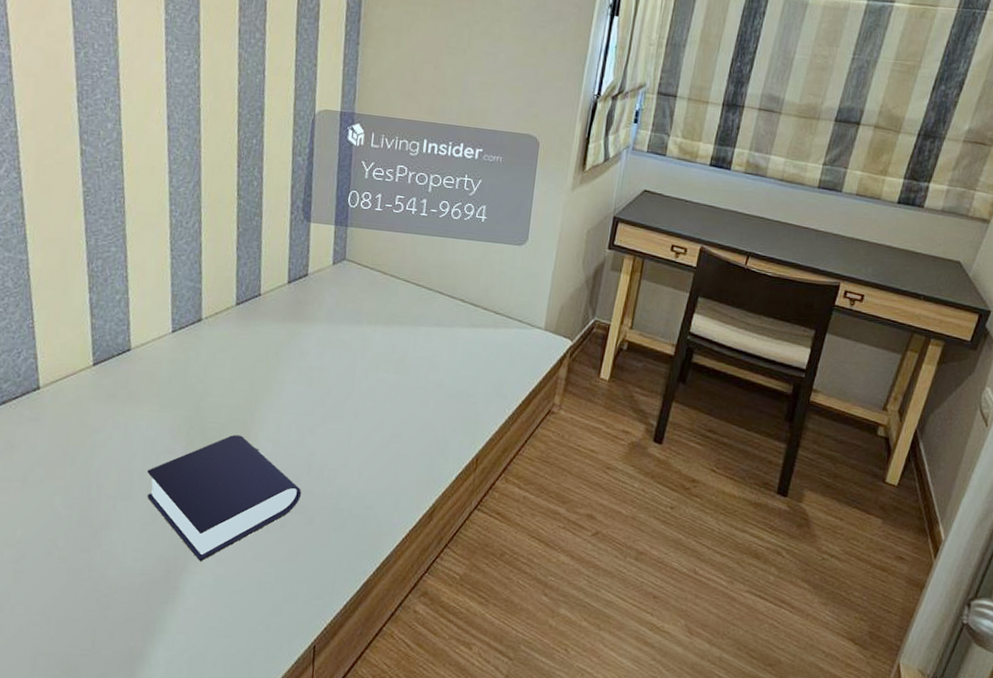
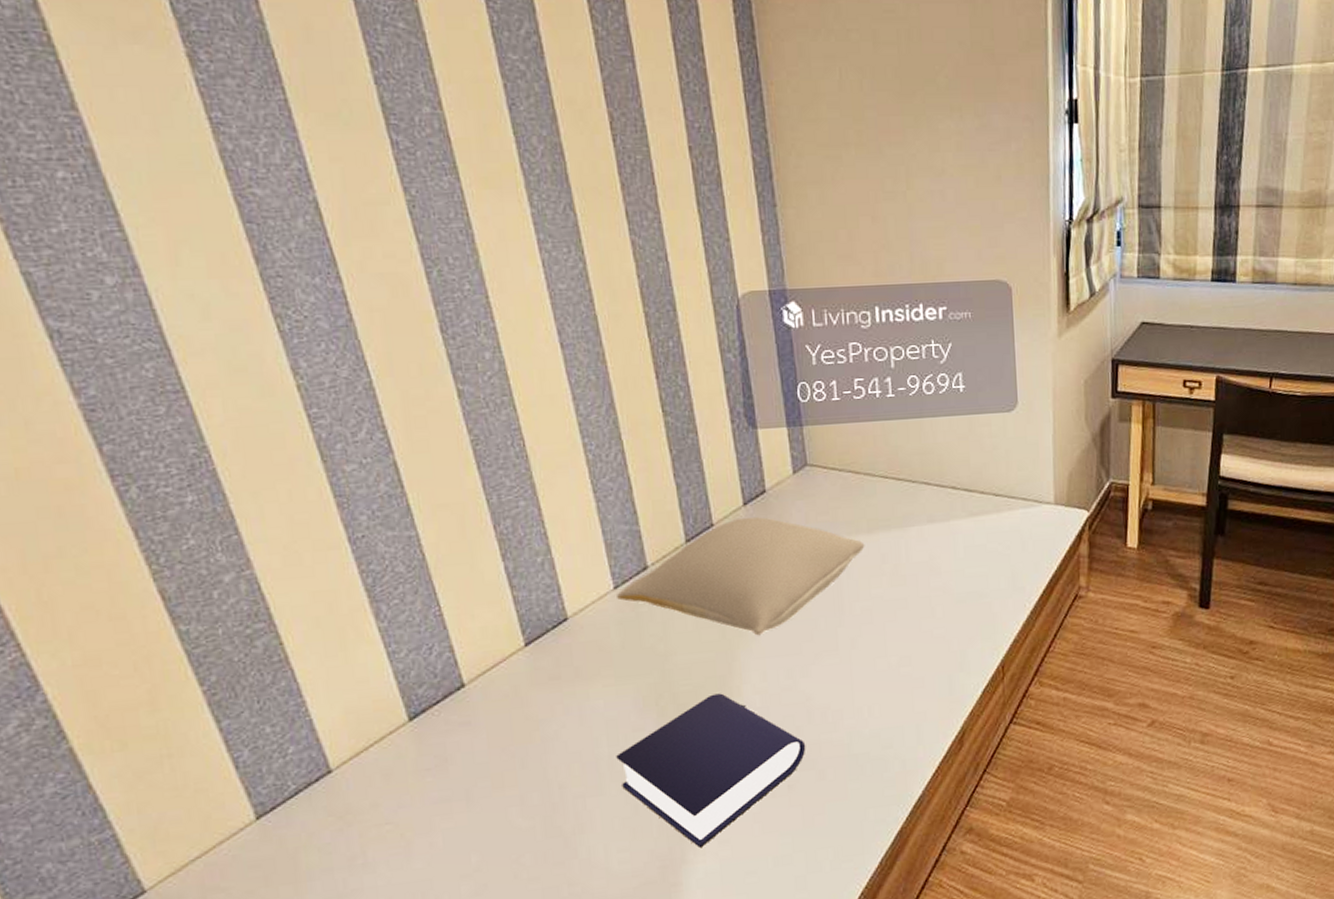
pillow: none [173,293,381,394] -> present [617,517,865,636]

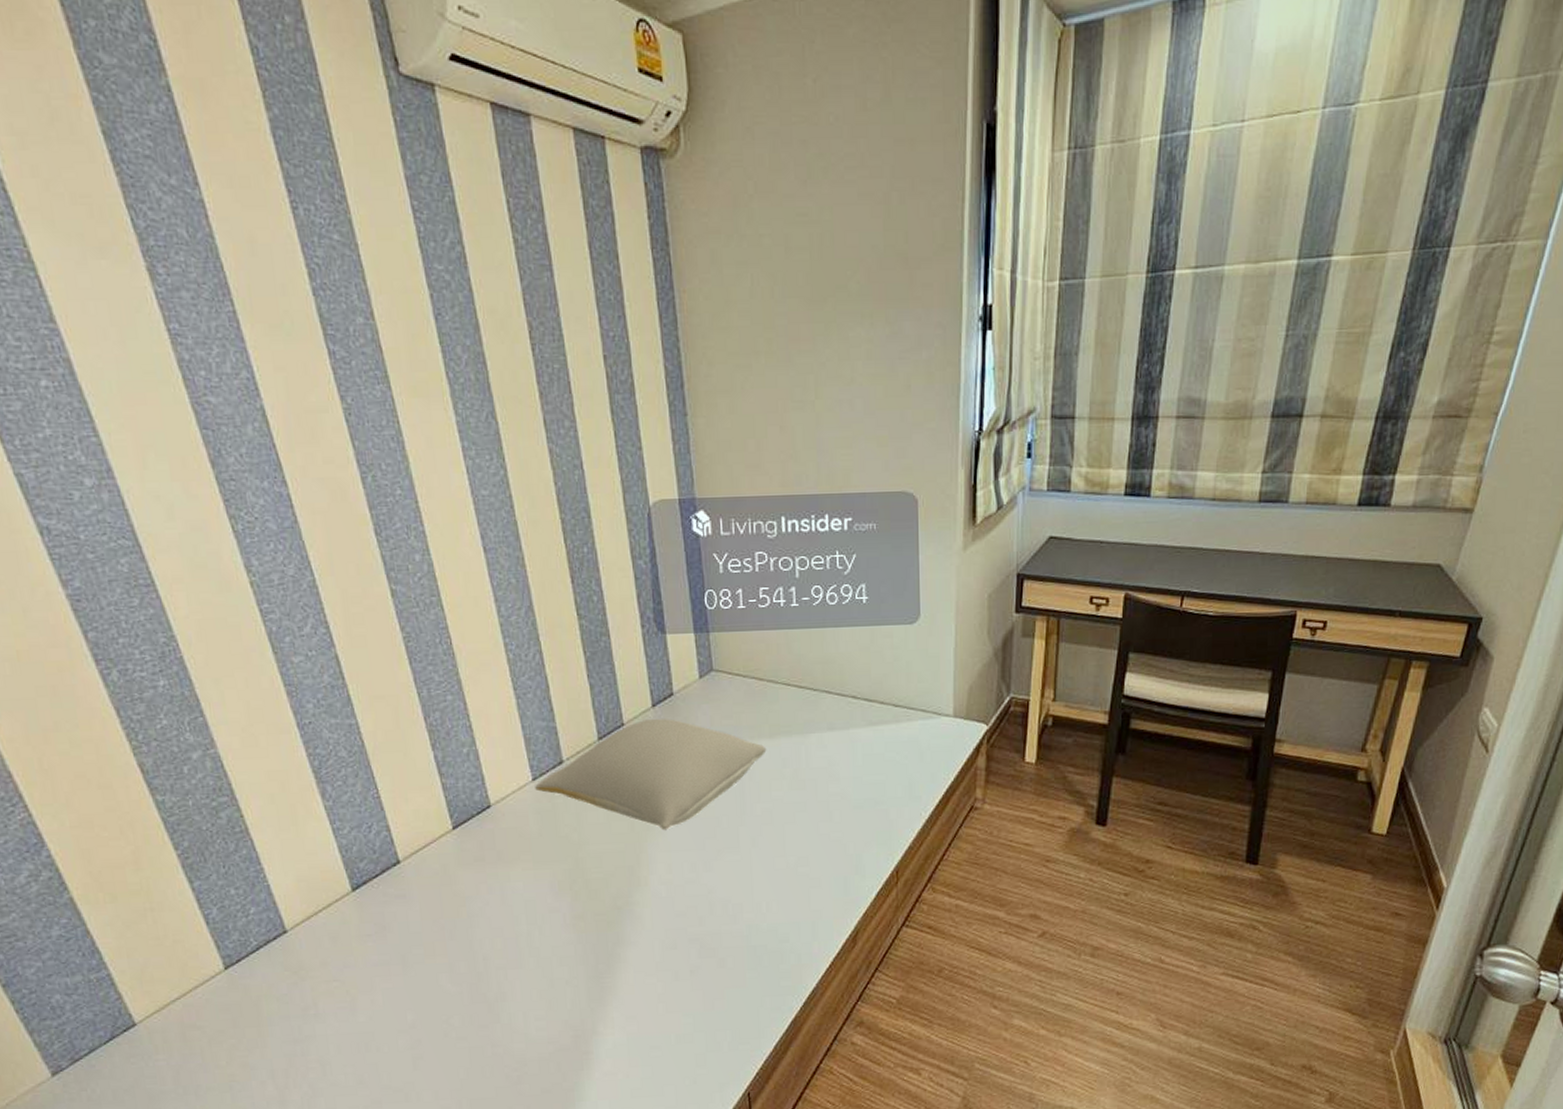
book: present [616,693,806,847] -> none [534,882,708,1021]

